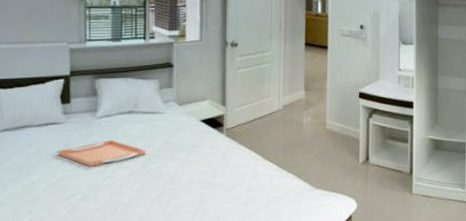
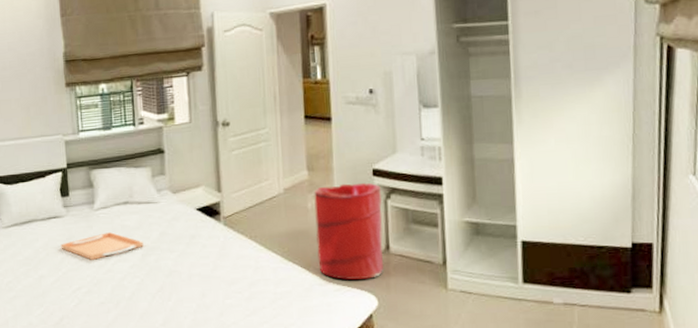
laundry hamper: none [309,103,366,186] -> present [314,182,383,280]

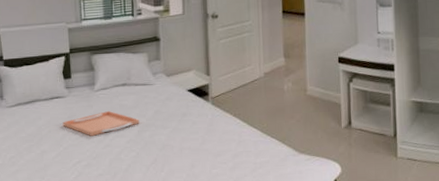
laundry hamper: present [314,182,383,280] -> none [289,68,346,151]

